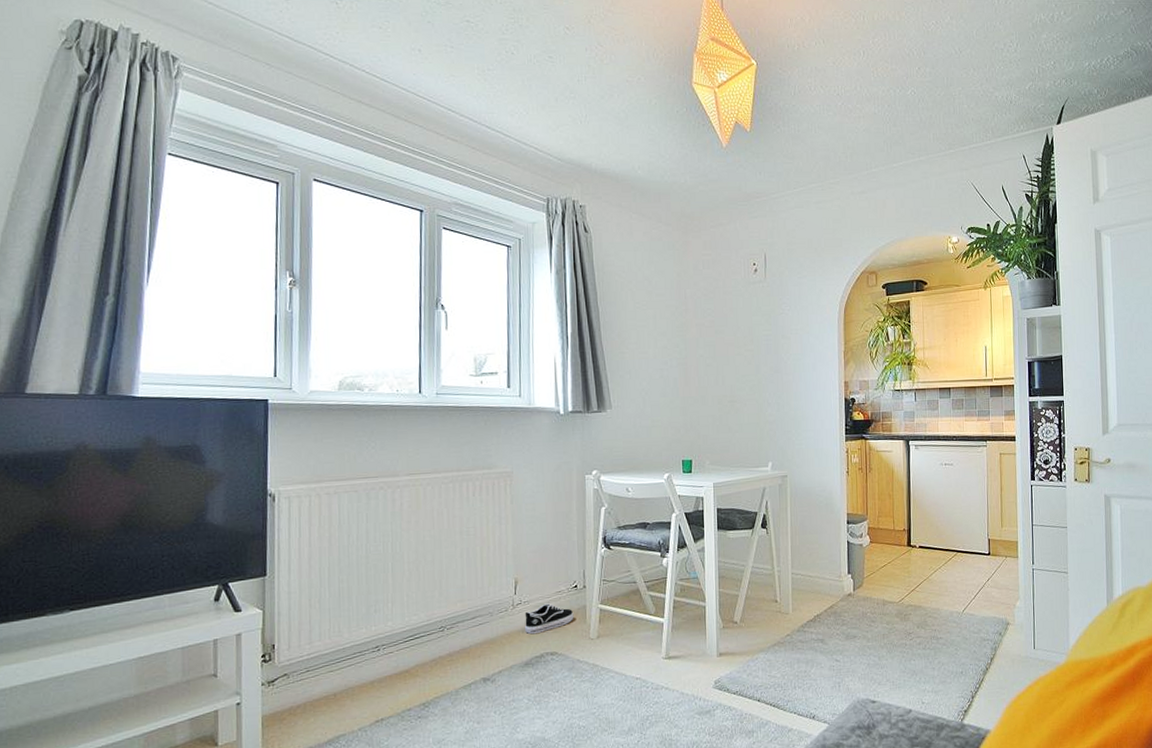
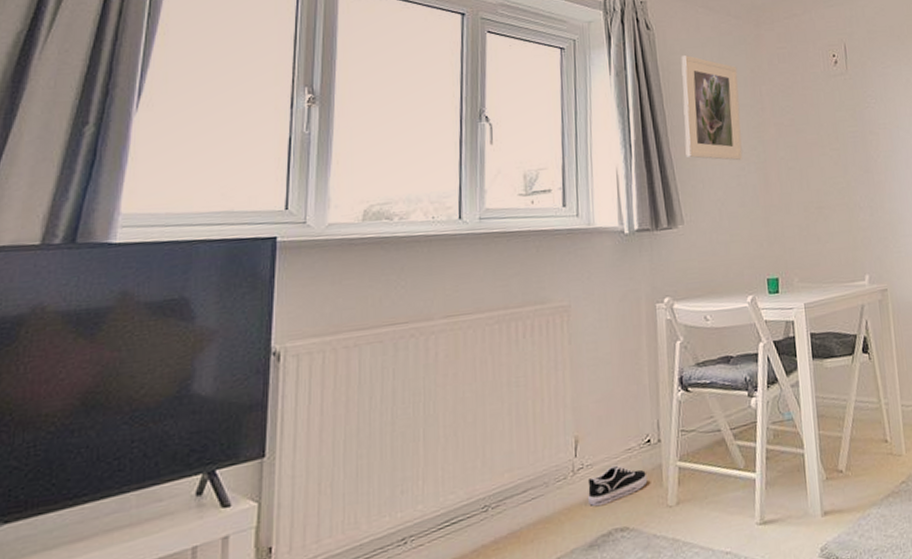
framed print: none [614,258,666,356] -> present [681,55,743,161]

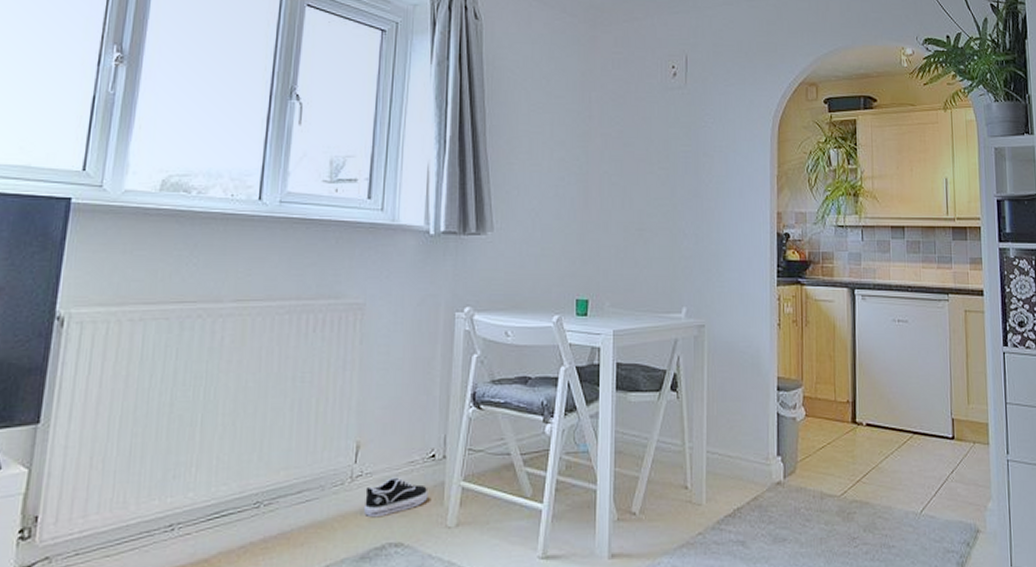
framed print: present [681,55,743,161] -> none [503,51,567,170]

